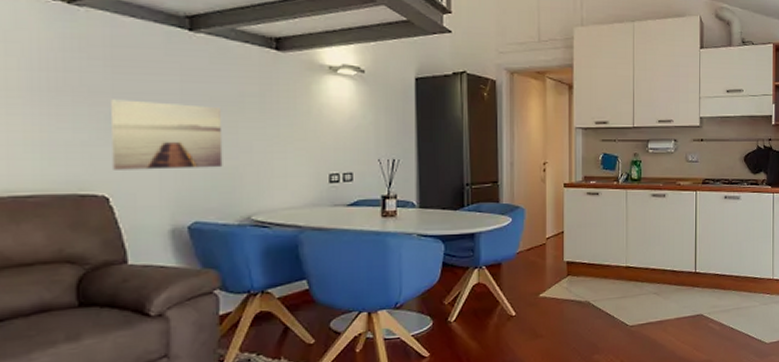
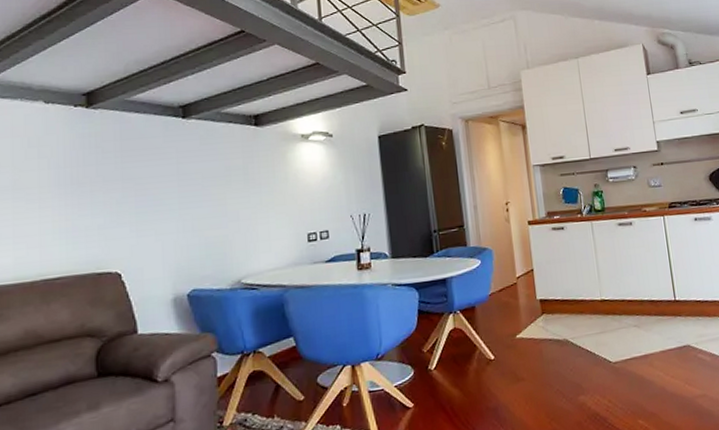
wall art: present [111,99,223,170] -> none [121,182,215,248]

